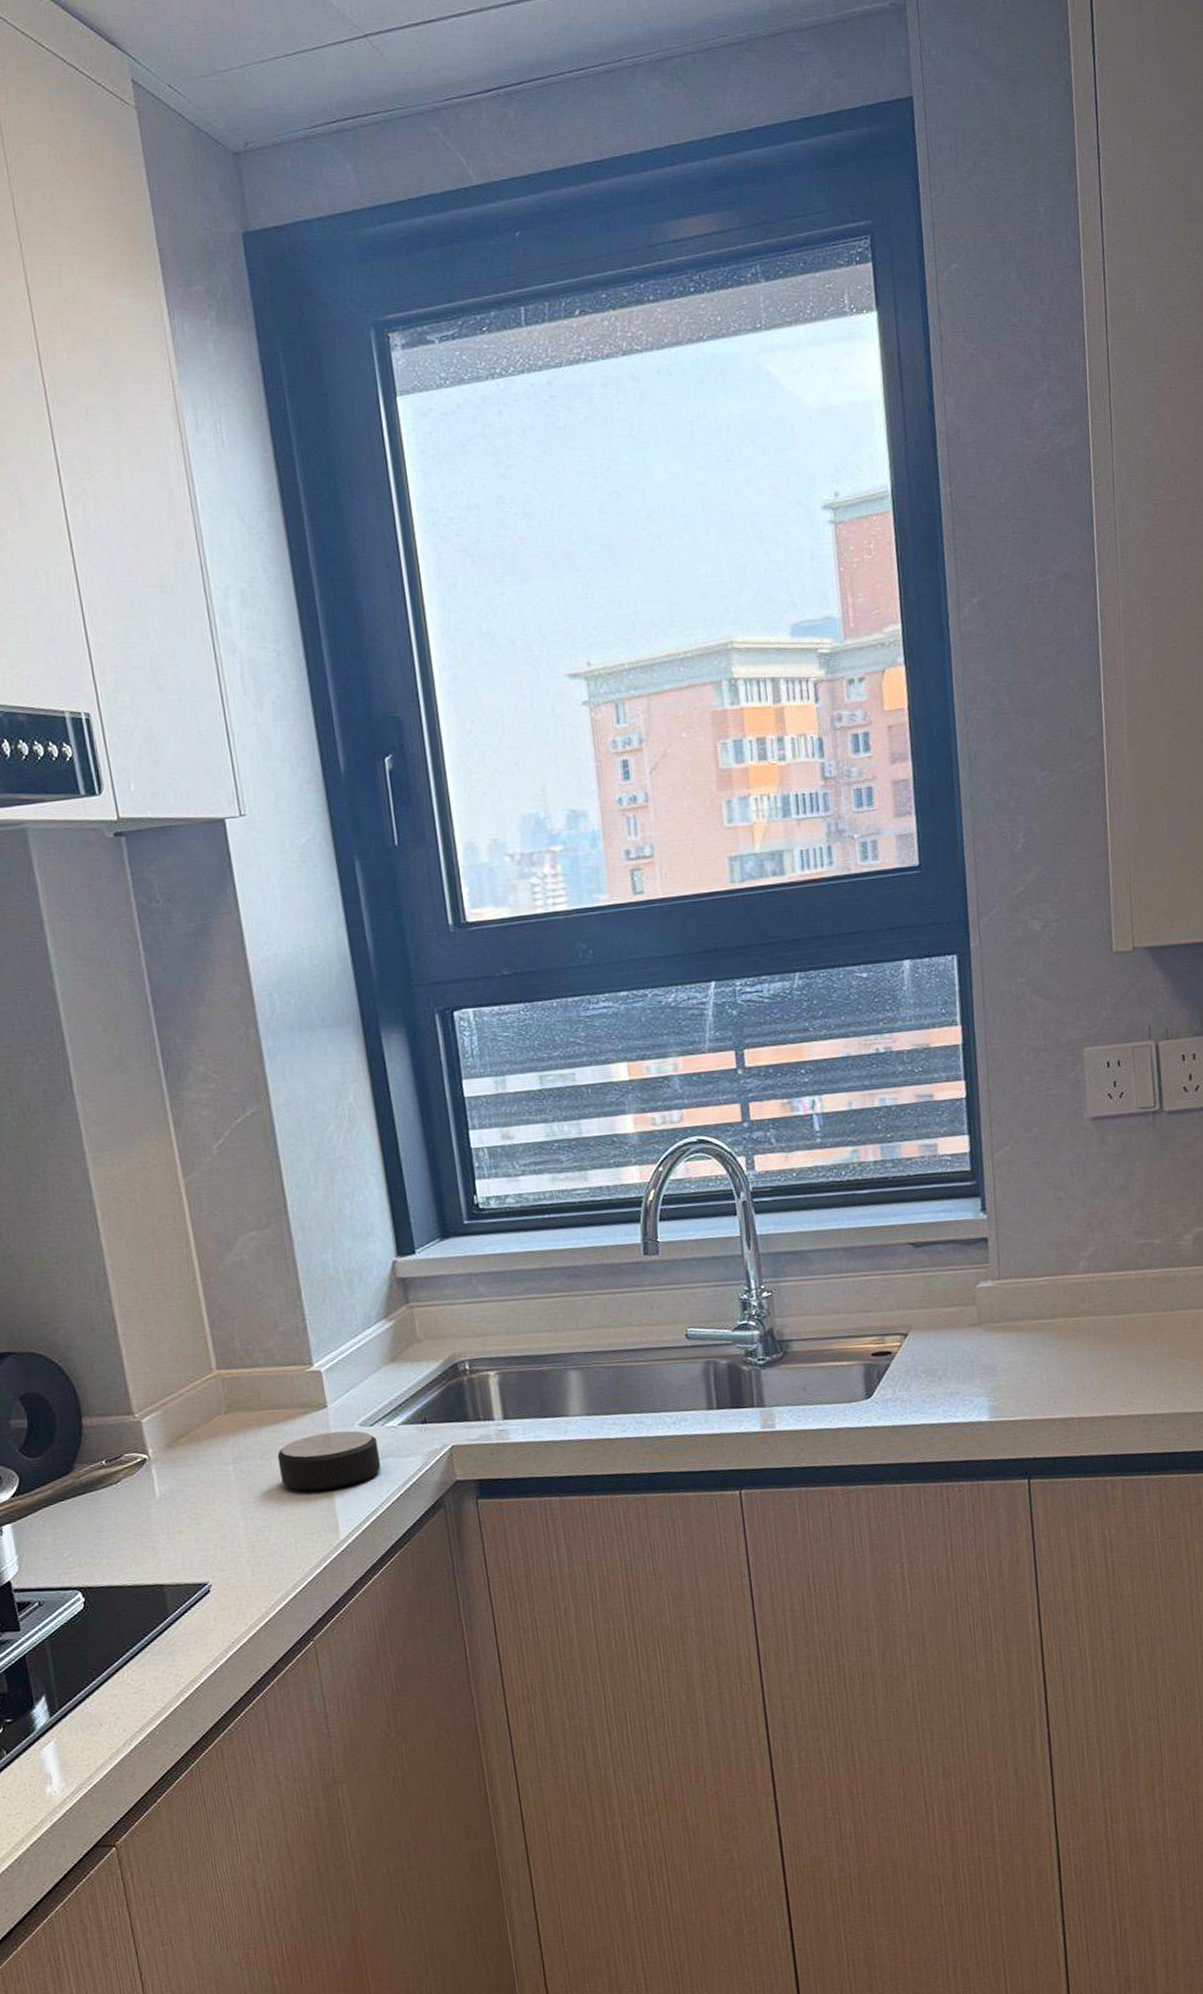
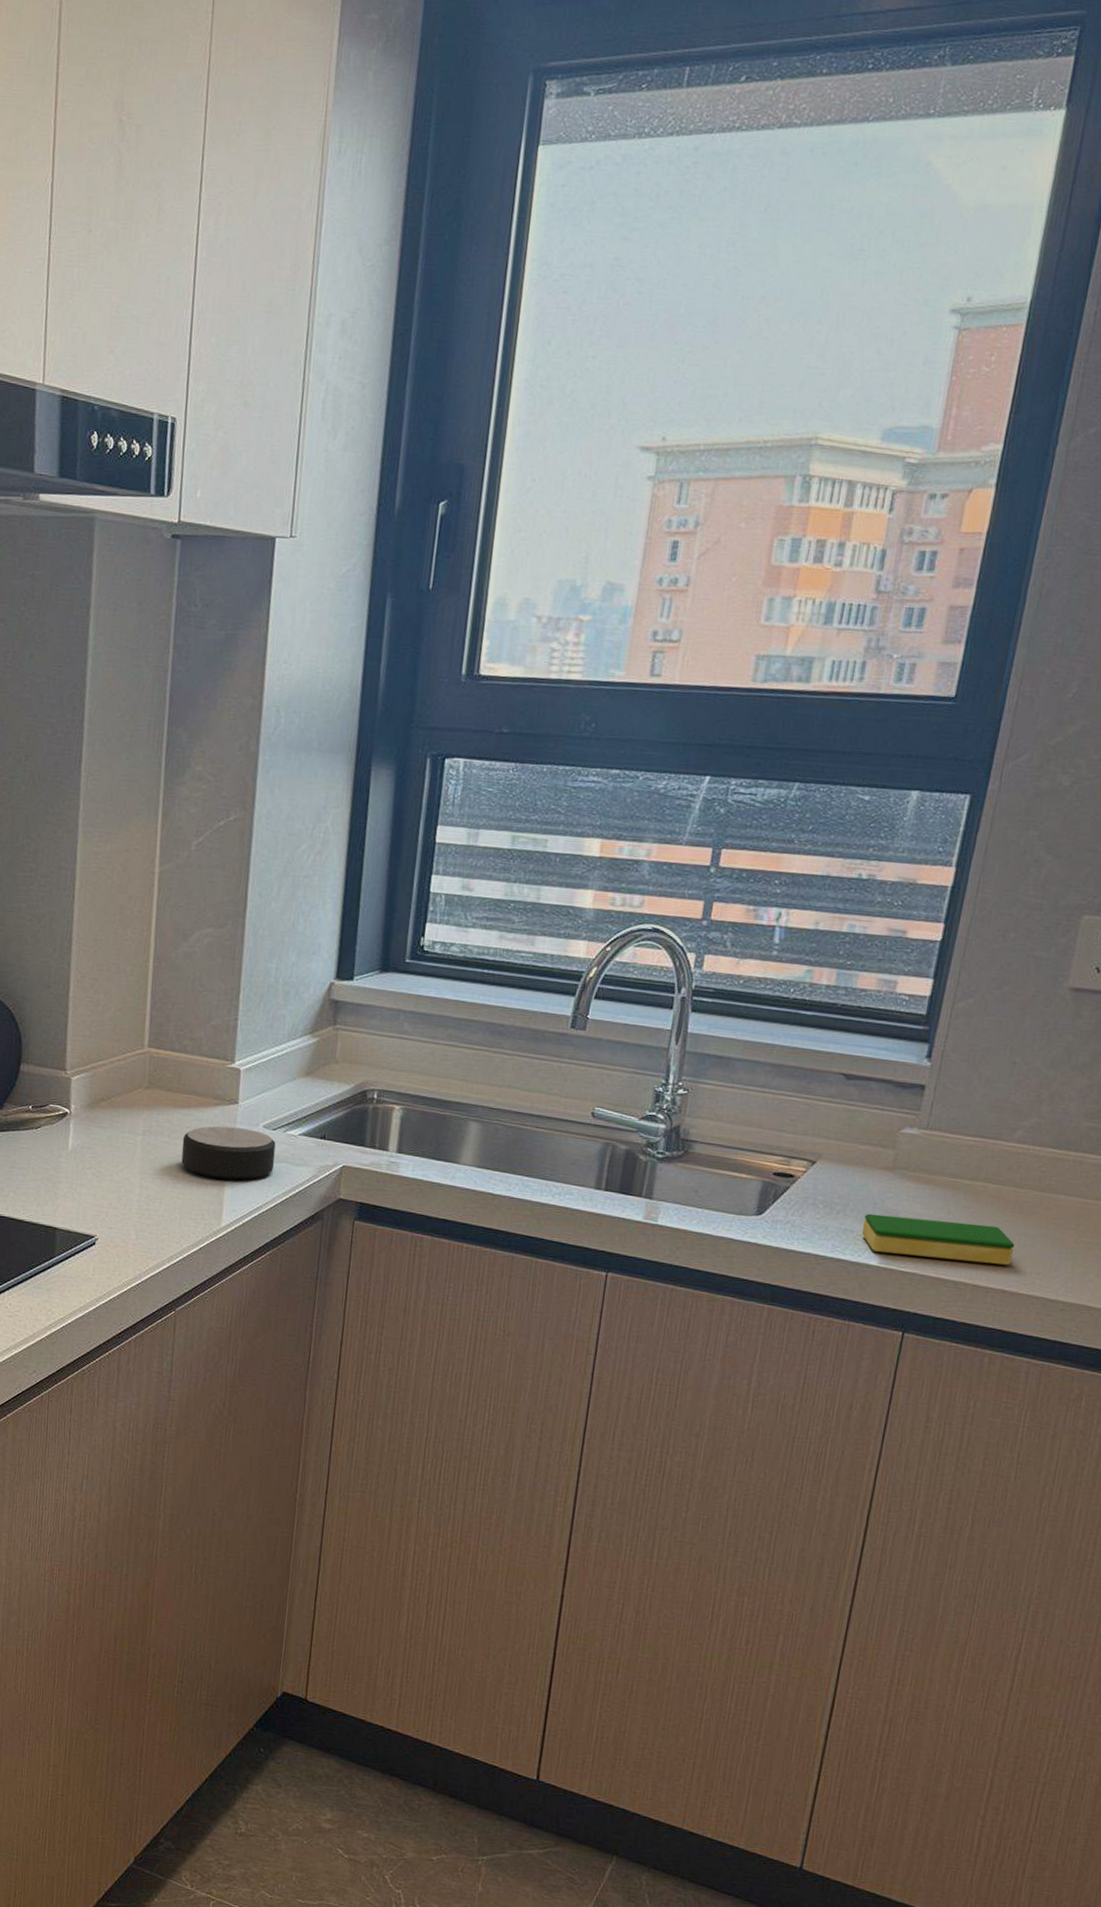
dish sponge: none [965,1357,1106,1408] -> present [861,1213,1015,1266]

